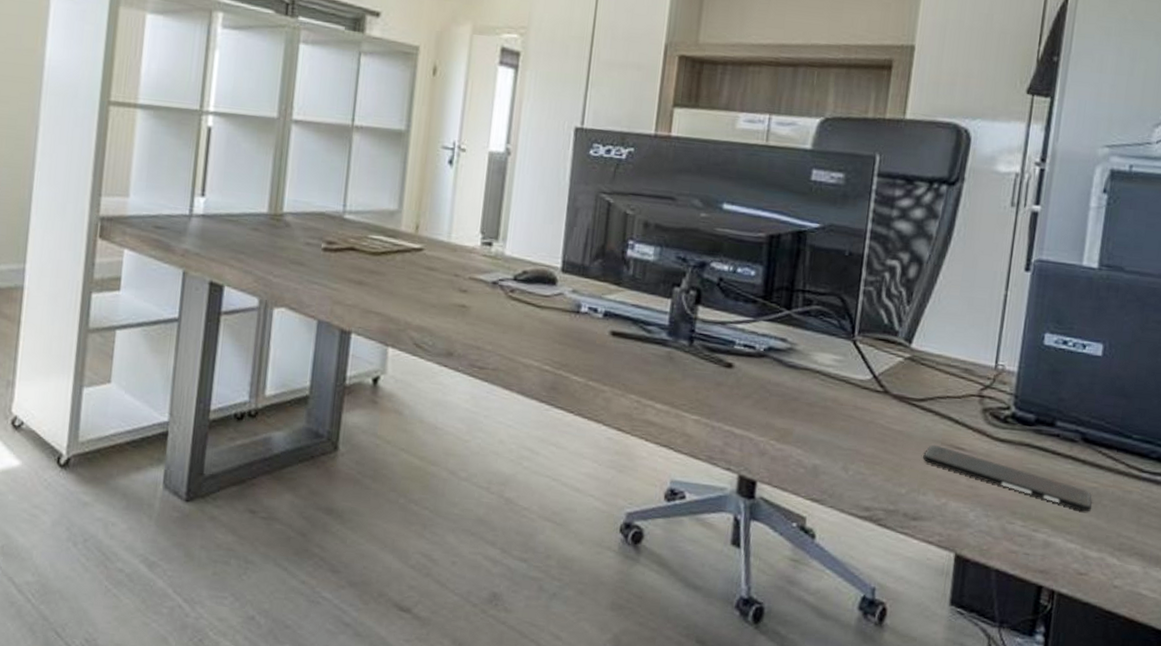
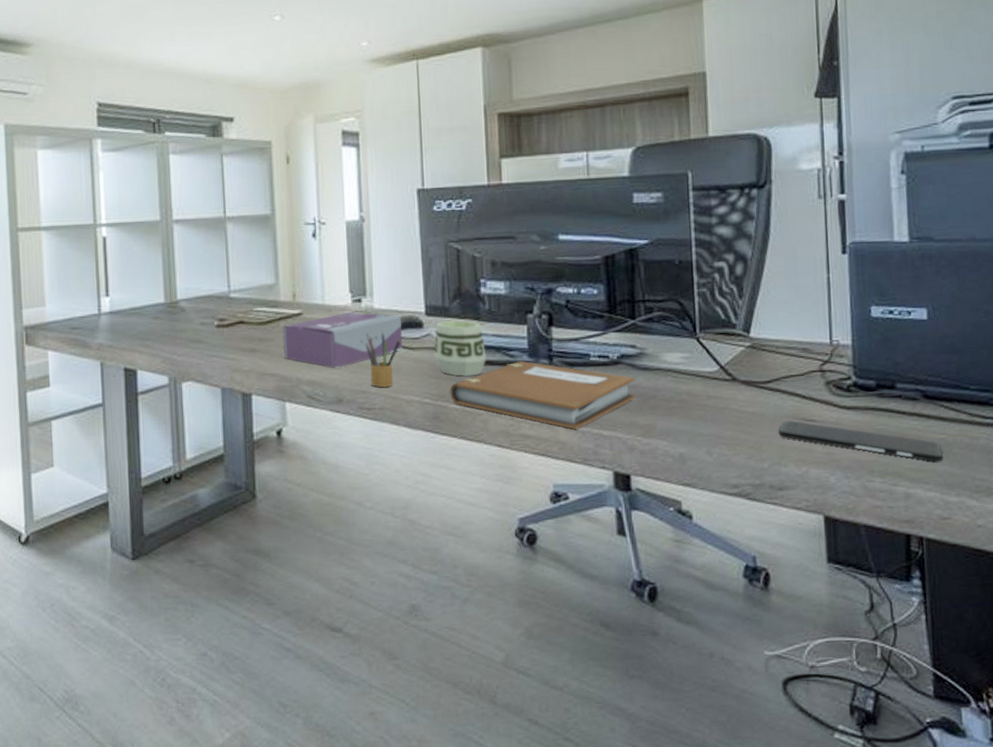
tissue box: none [395,254,533,317] -> present [282,311,402,369]
pencil box: none [488,281,530,347] -> present [365,332,401,388]
cup: none [563,280,622,348] -> present [434,320,487,376]
notebook: none [573,338,780,424] -> present [449,360,636,430]

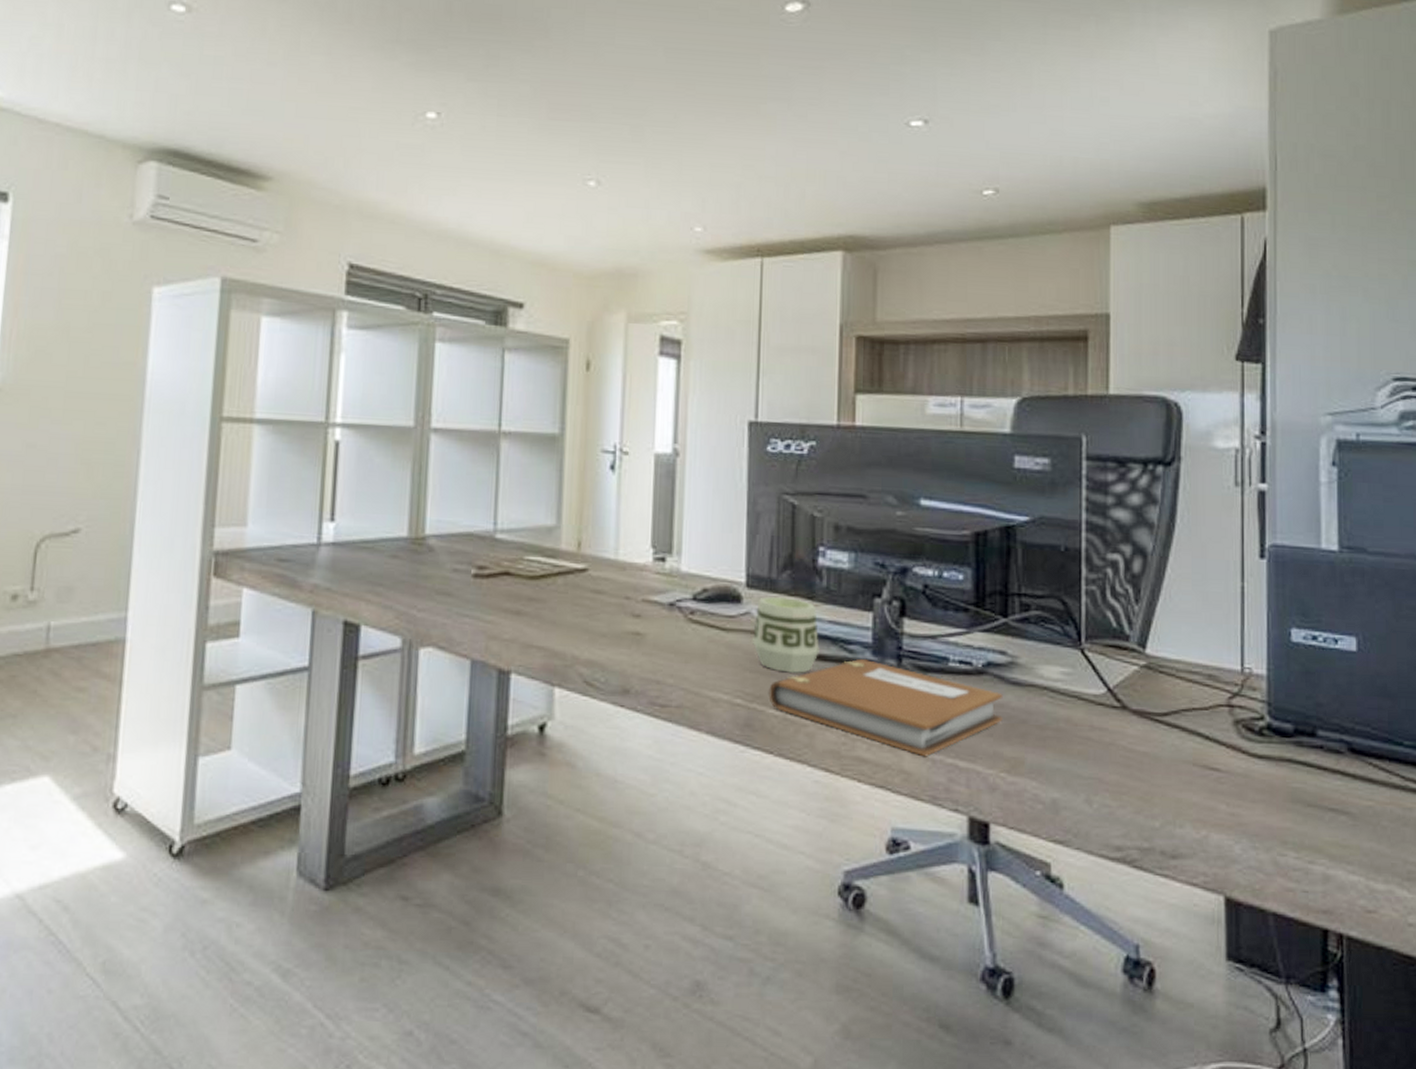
tissue box: present [282,311,402,369] -> none [558,573,714,648]
pencil box: present [365,332,401,388] -> none [665,603,712,679]
smartphone: present [778,420,944,462] -> none [1174,766,1371,837]

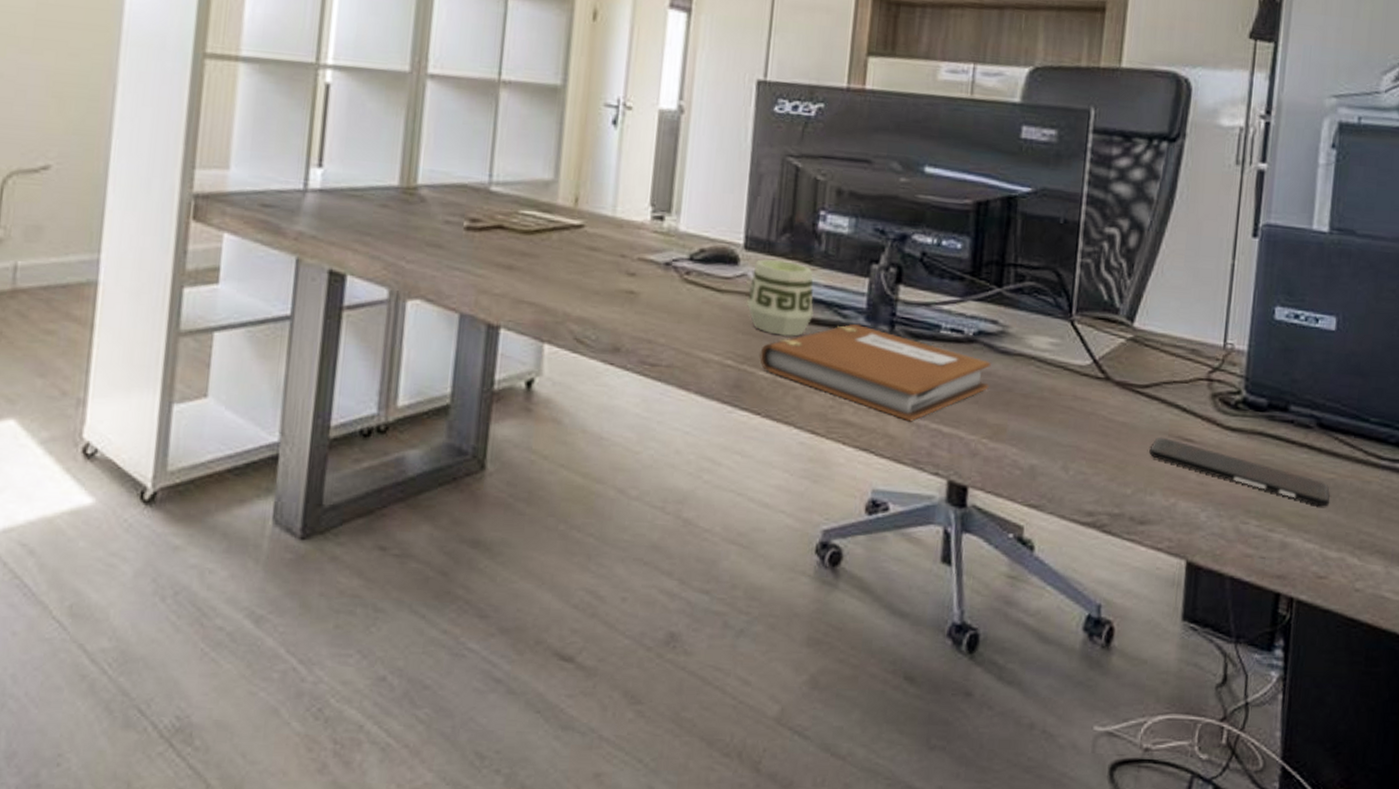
smartphone: none [1174,766,1371,837] -> present [1149,436,1330,507]

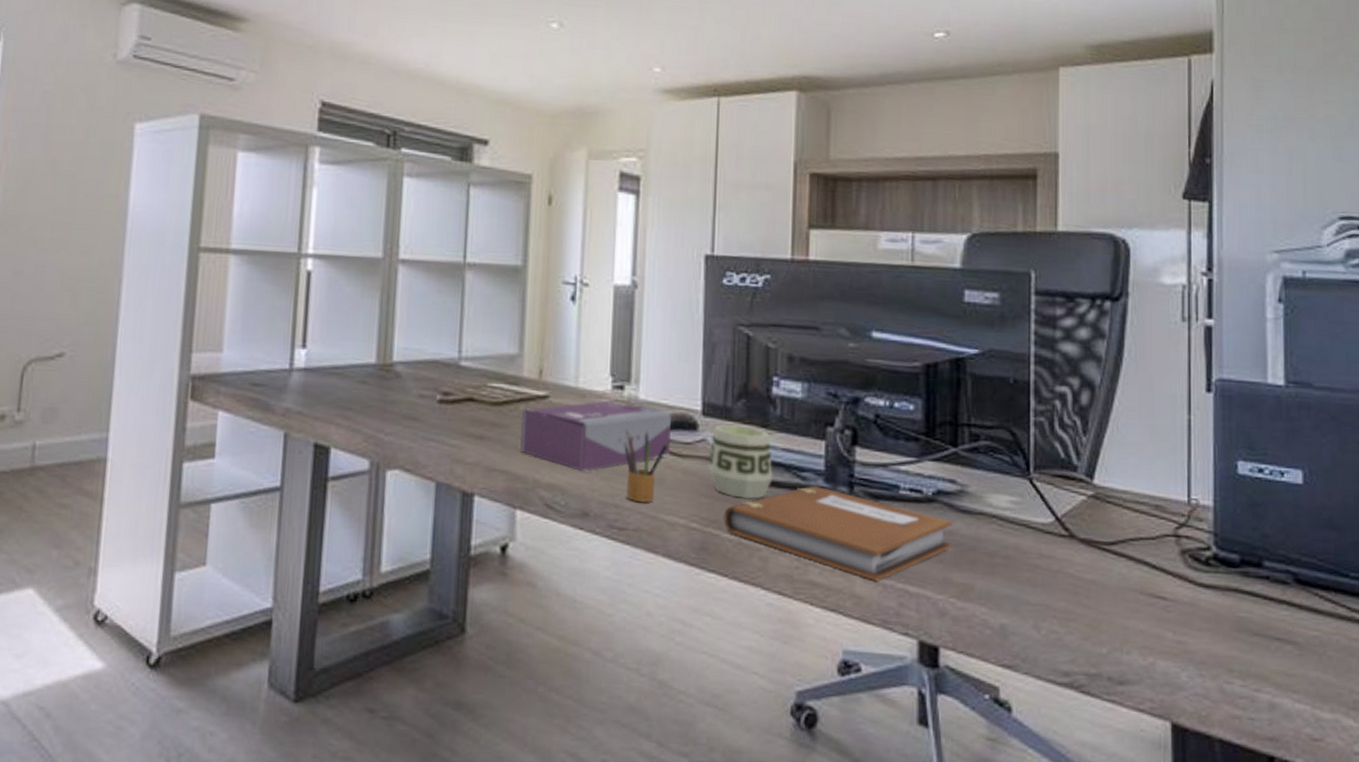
tissue box: none [551,231,712,306] -> present [520,400,671,472]
pencil box: none [660,262,708,339] -> present [623,429,669,503]
smartphone: present [1149,436,1330,507] -> none [1122,594,1317,666]

